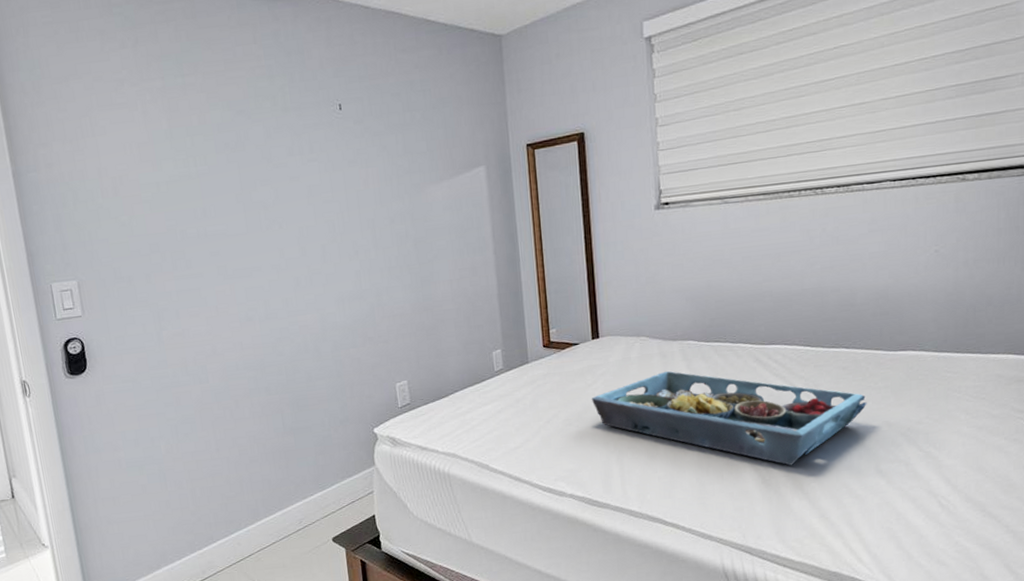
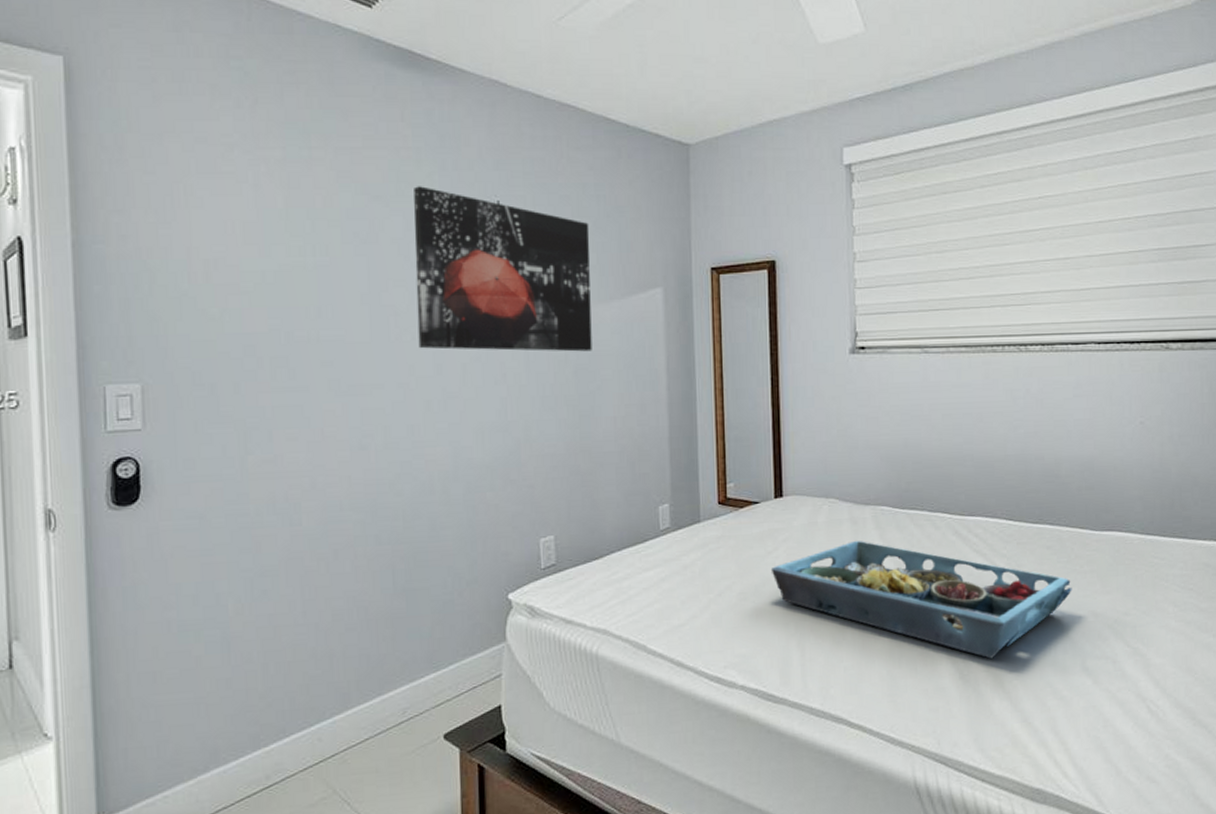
wall art: none [269,98,428,236] -> present [414,186,592,352]

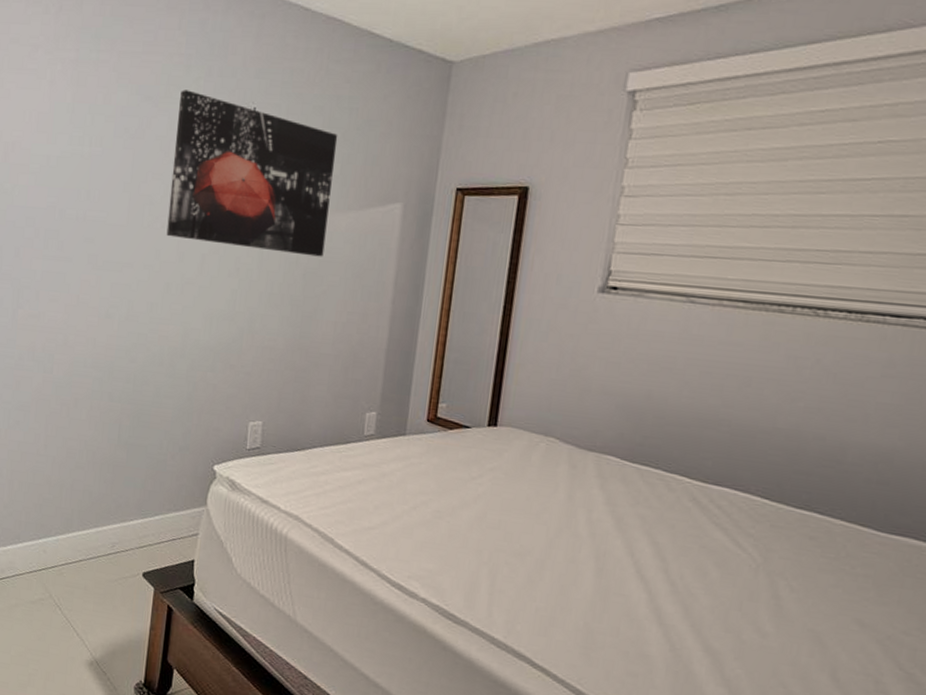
serving tray: present [770,540,1072,659] -> none [471,484,835,640]

